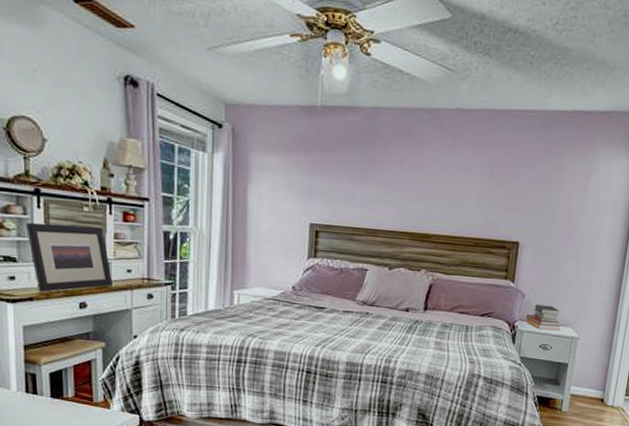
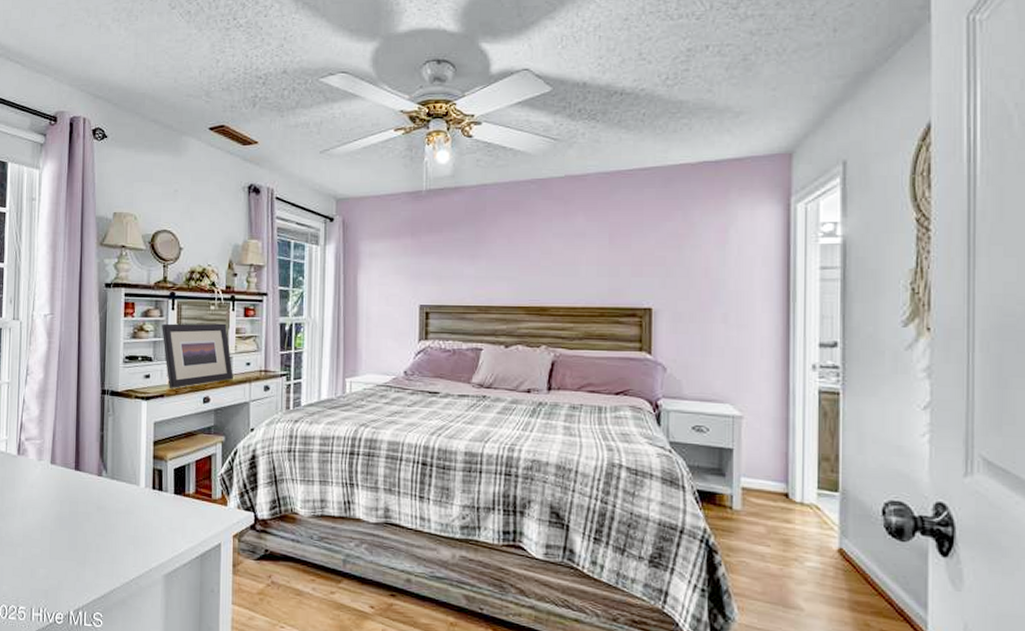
books: present [525,304,561,331] -> none [670,378,716,409]

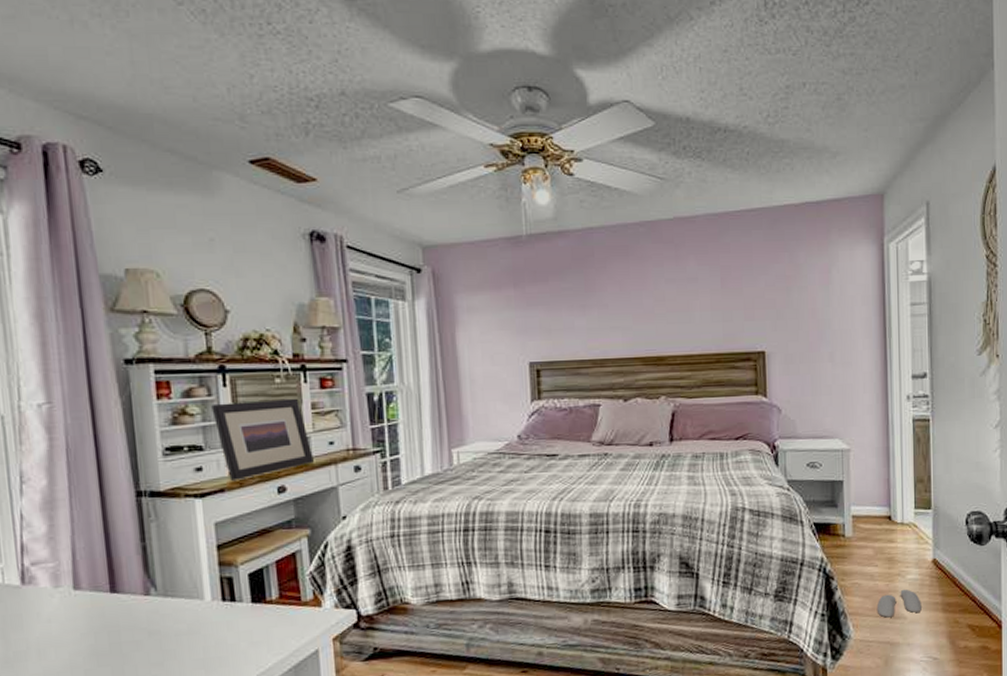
slippers: none [767,576,823,606] -> present [876,589,922,618]

